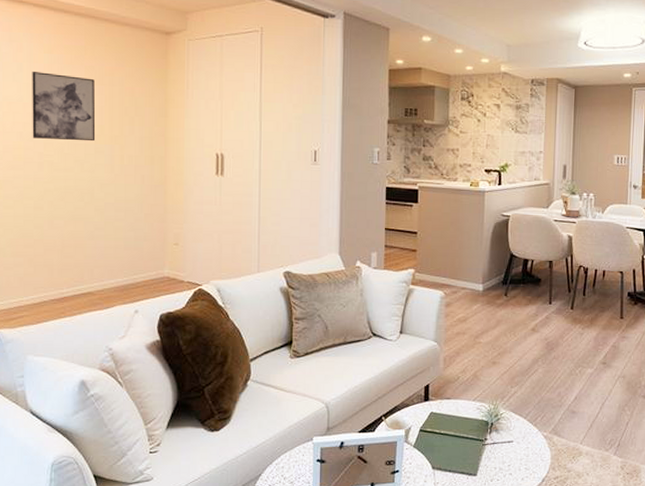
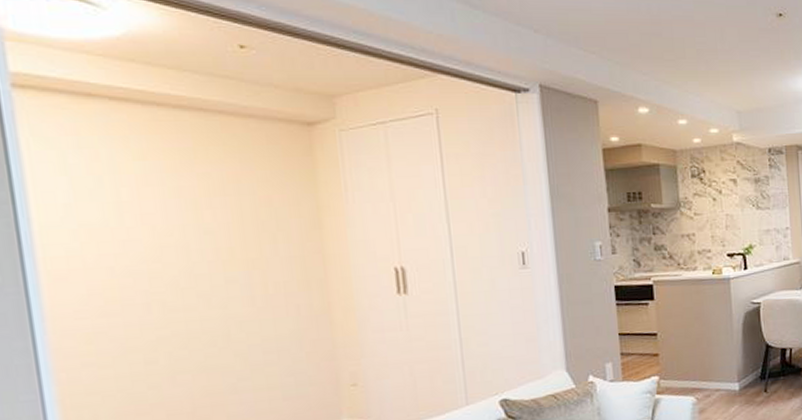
wall art: present [32,72,96,142] -> none [118,185,224,273]

